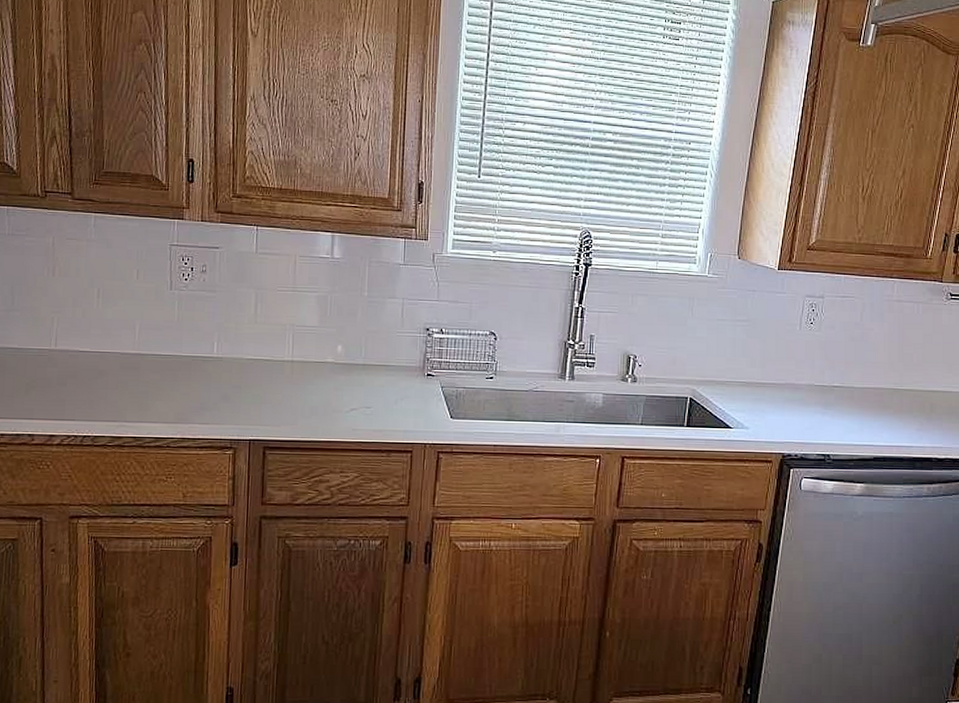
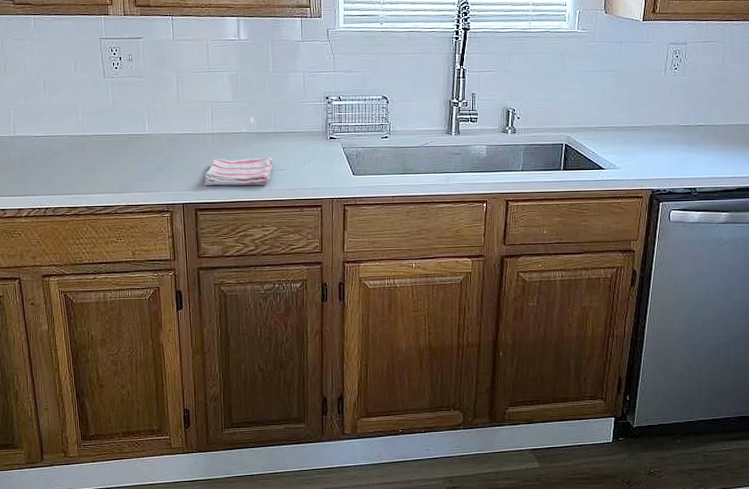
dish towel: none [277,390,360,424] -> present [204,158,273,186]

